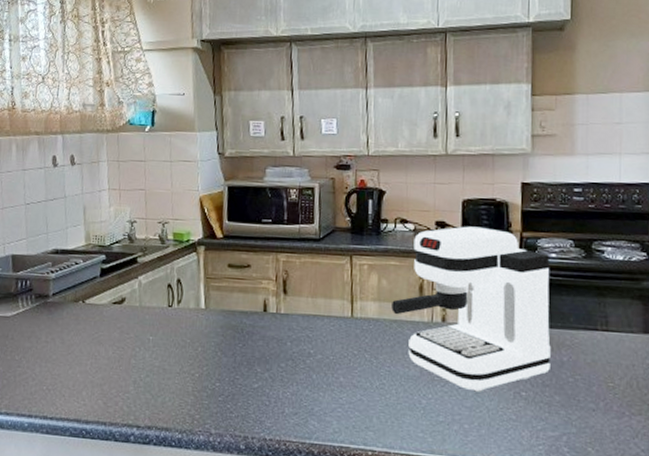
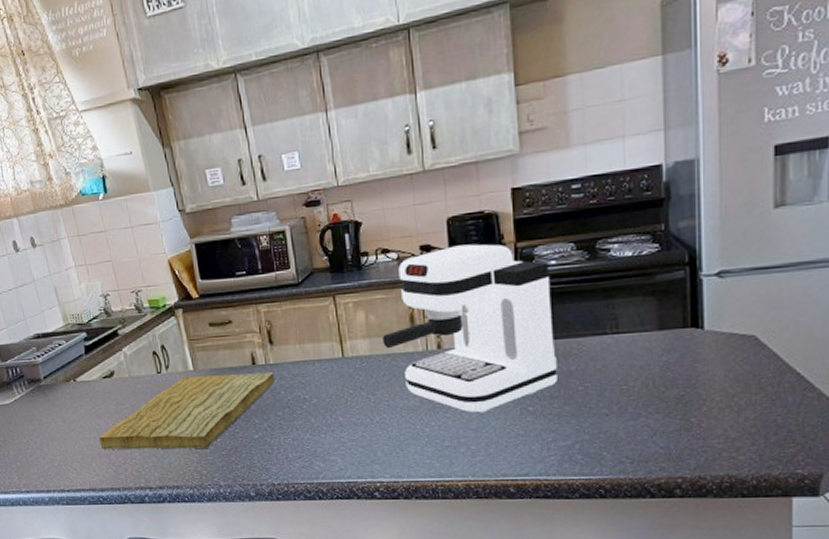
cutting board: none [95,313,284,391] -> present [99,372,275,450]

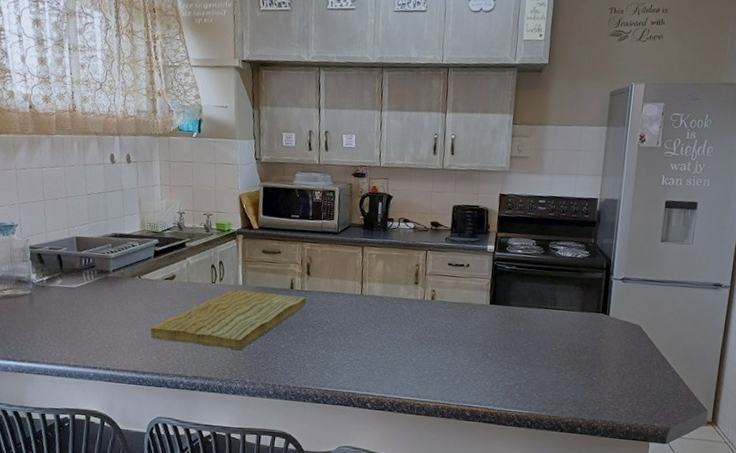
coffee maker: present [383,244,557,413] -> none [393,226,517,353]

